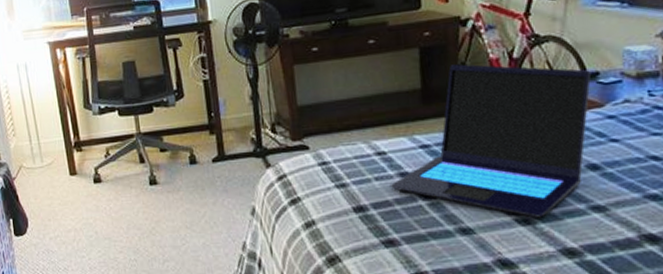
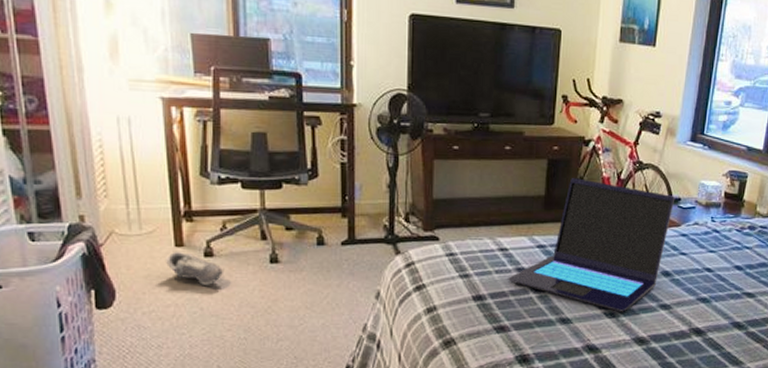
shoe: none [64,179,112,211] -> present [166,251,224,287]

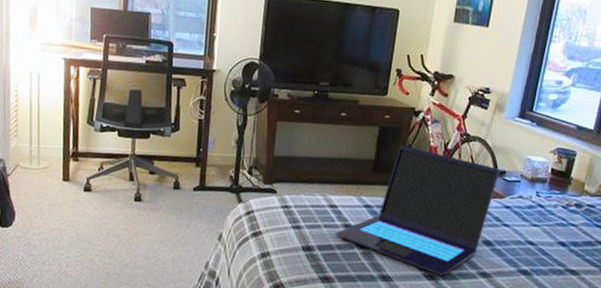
shoe: present [166,251,224,287] -> none [55,184,98,216]

